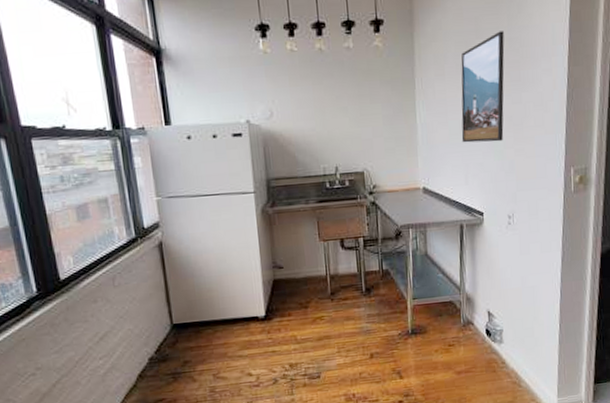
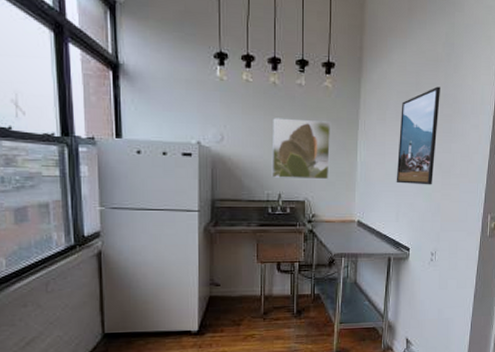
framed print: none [322,83,387,150] -> present [271,118,331,180]

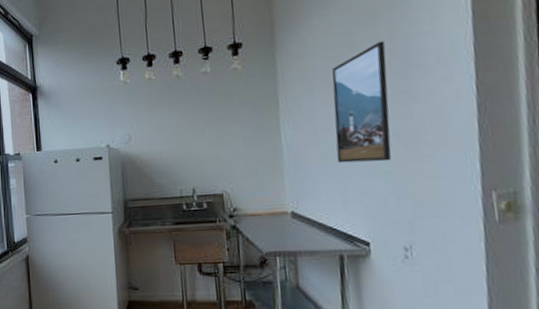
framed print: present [271,118,331,180] -> none [179,104,248,172]

